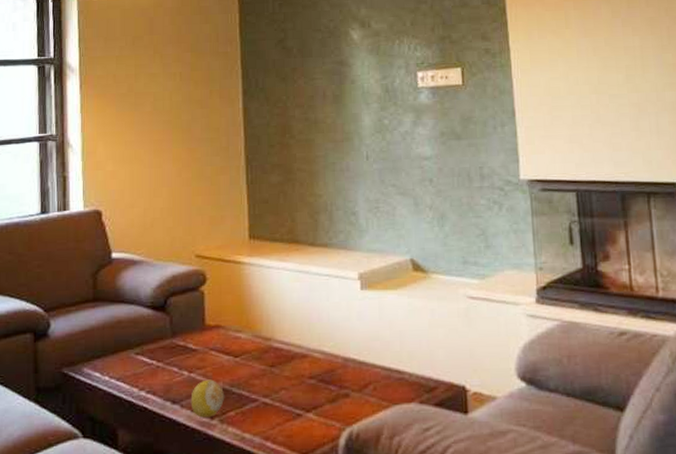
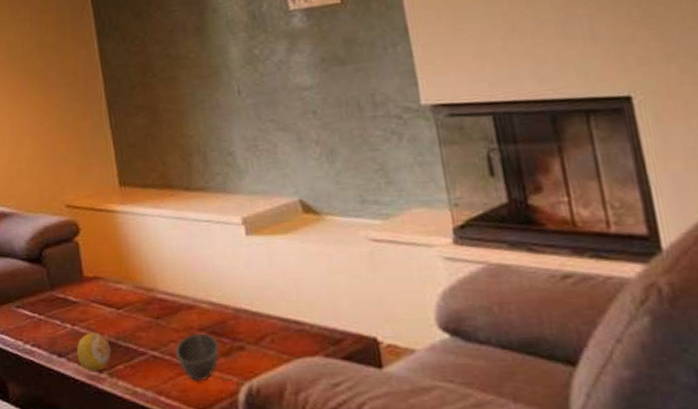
bowl: none [285,381,326,426] -> present [175,333,219,381]

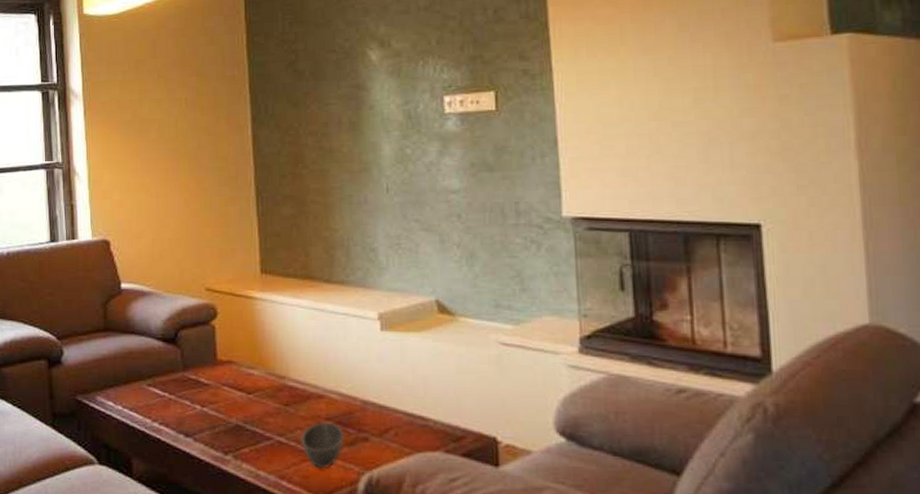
fruit: present [76,332,112,371] -> none [203,415,239,453]

